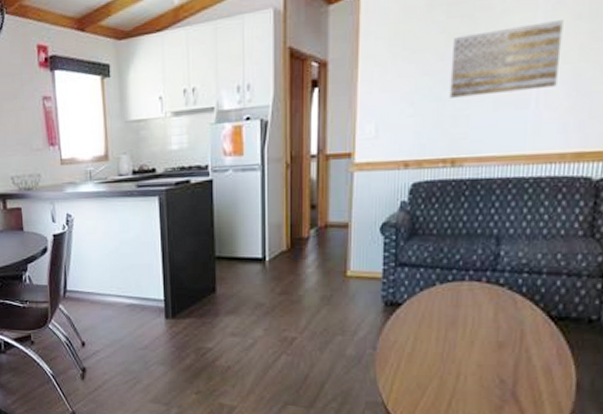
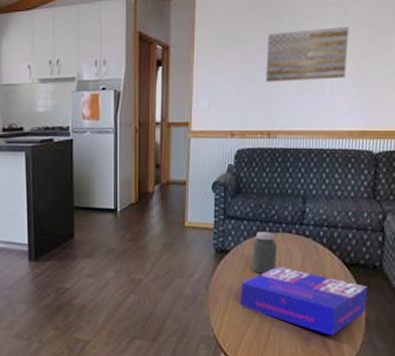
board game: none [415,321,580,403] -> present [241,266,367,336]
jar: none [429,281,462,330] -> present [251,232,277,274]

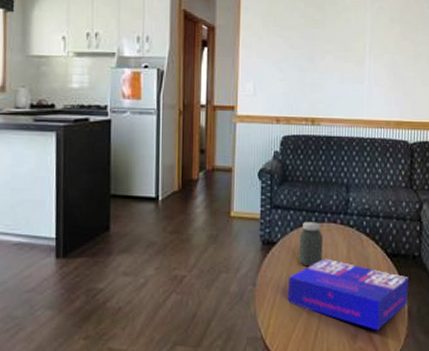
wall art: present [265,27,349,82] -> none [309,20,383,70]

